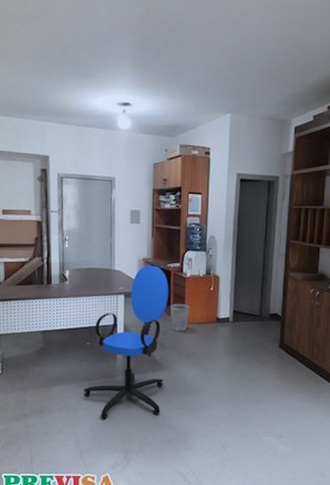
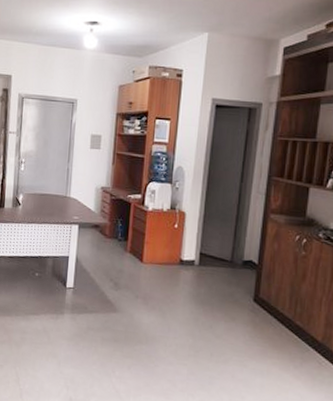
office chair: present [84,265,168,419] -> none [28,194,127,362]
wastebasket: present [170,303,190,331] -> none [127,239,150,271]

